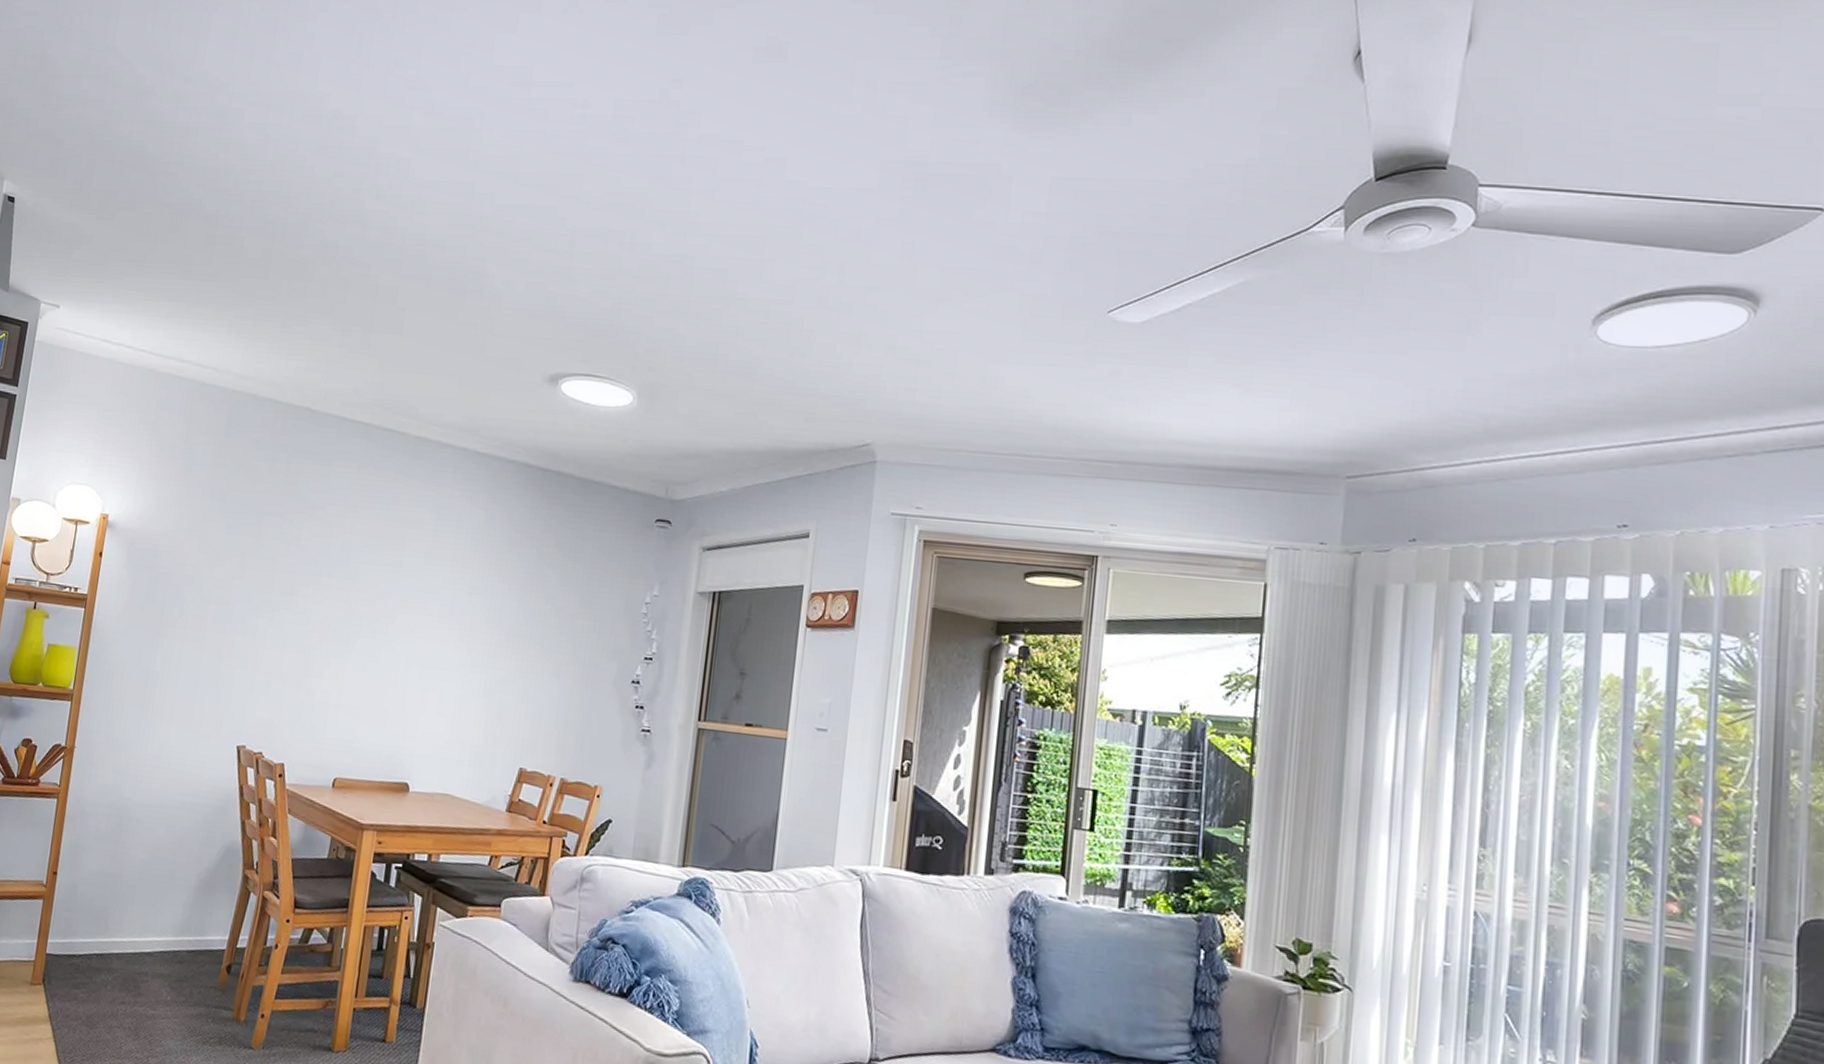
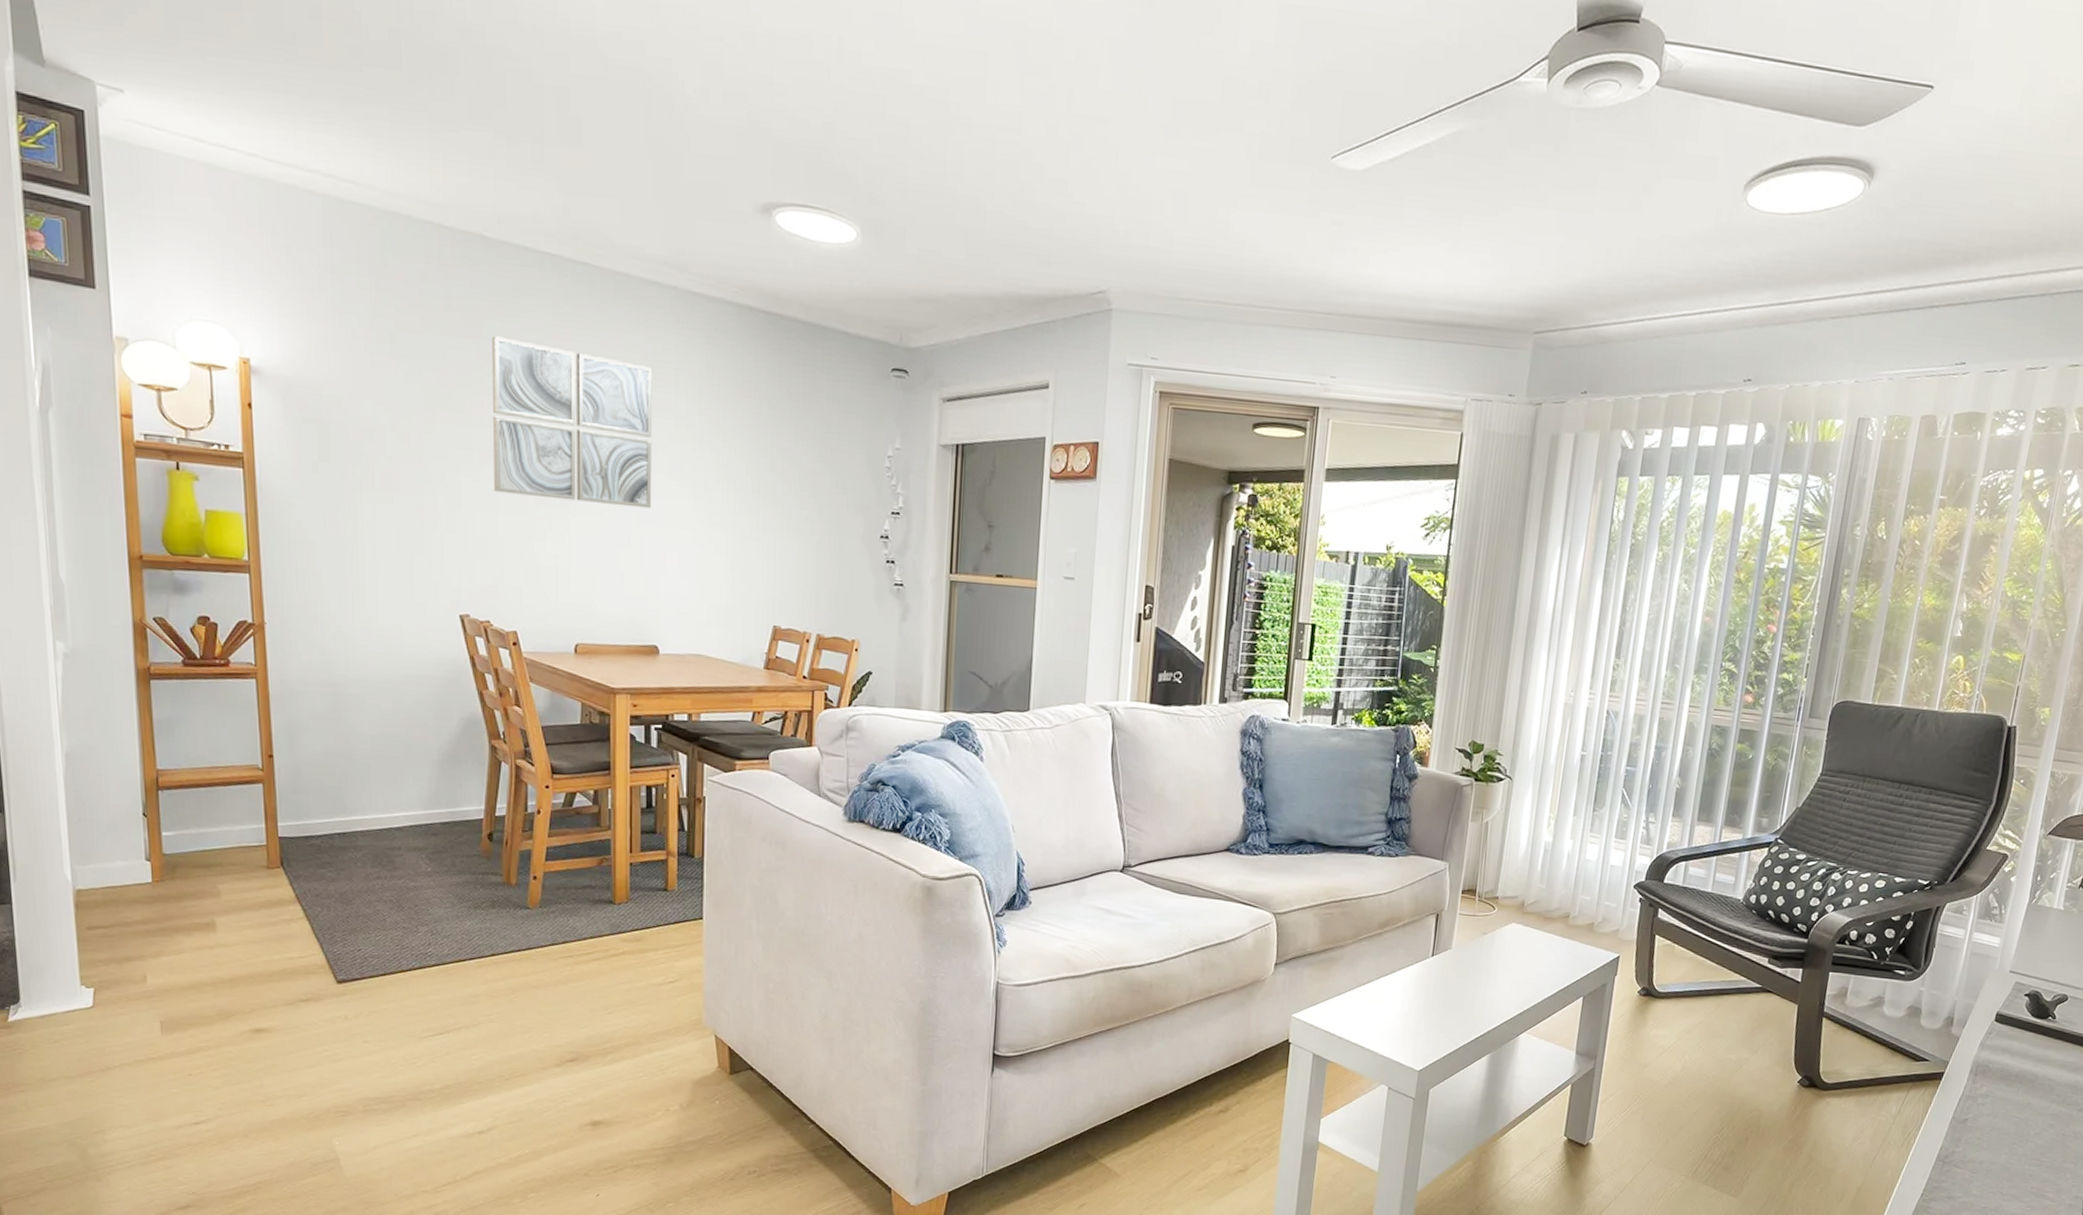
wall art: none [285,493,436,650] -> present [491,336,653,509]

